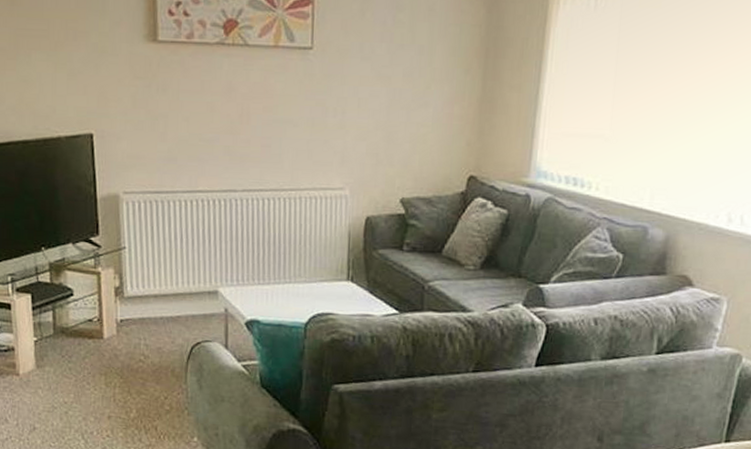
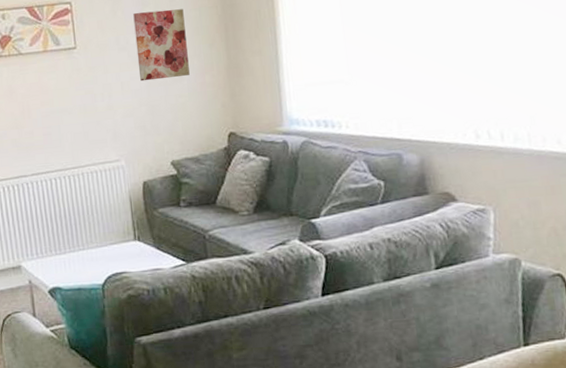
wall art: none [380,17,442,103] -> present [133,9,190,82]

